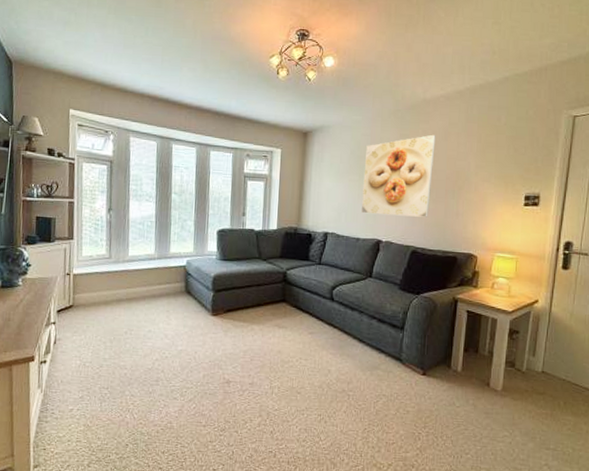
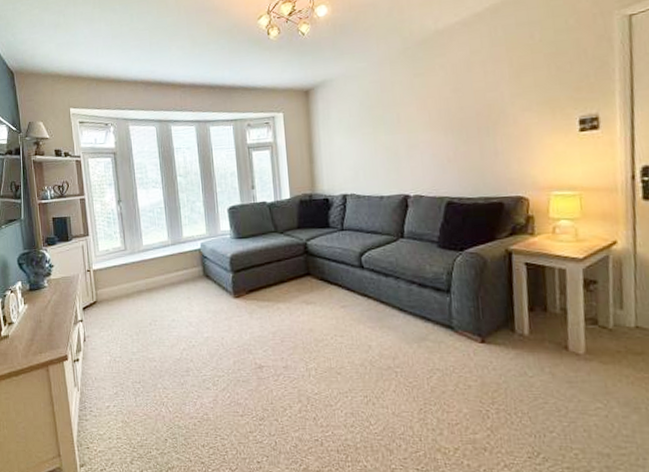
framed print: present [362,134,436,218] -> none [377,67,461,168]

